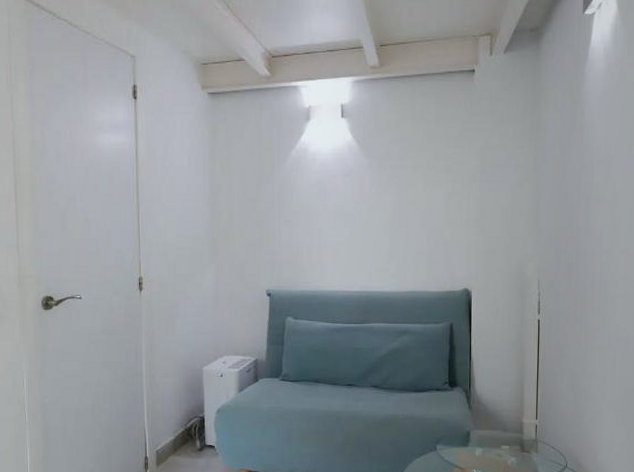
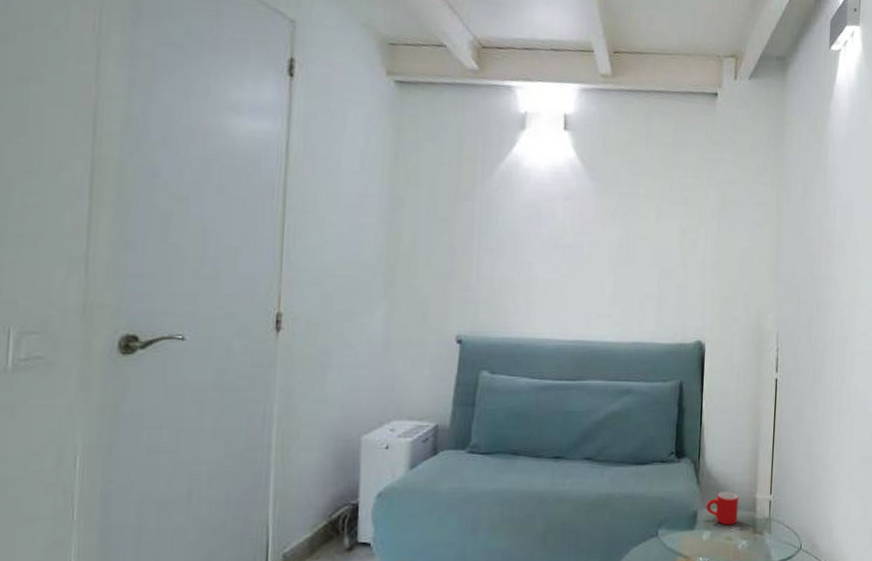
mug: none [477,416,507,444] -> present [706,491,739,526]

